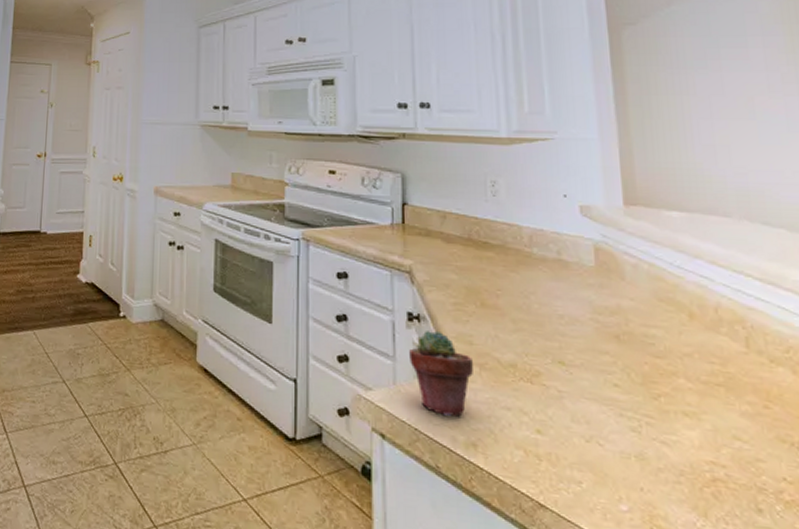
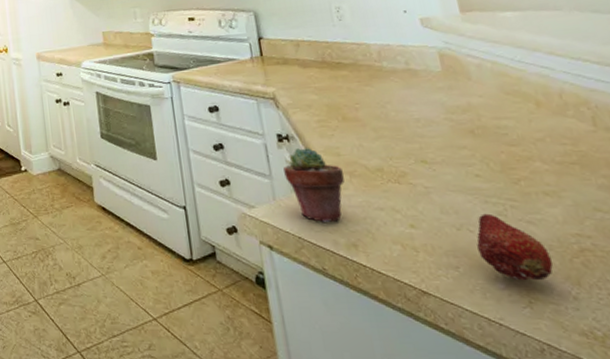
fruit: none [605,427,683,507] -> present [476,213,554,281]

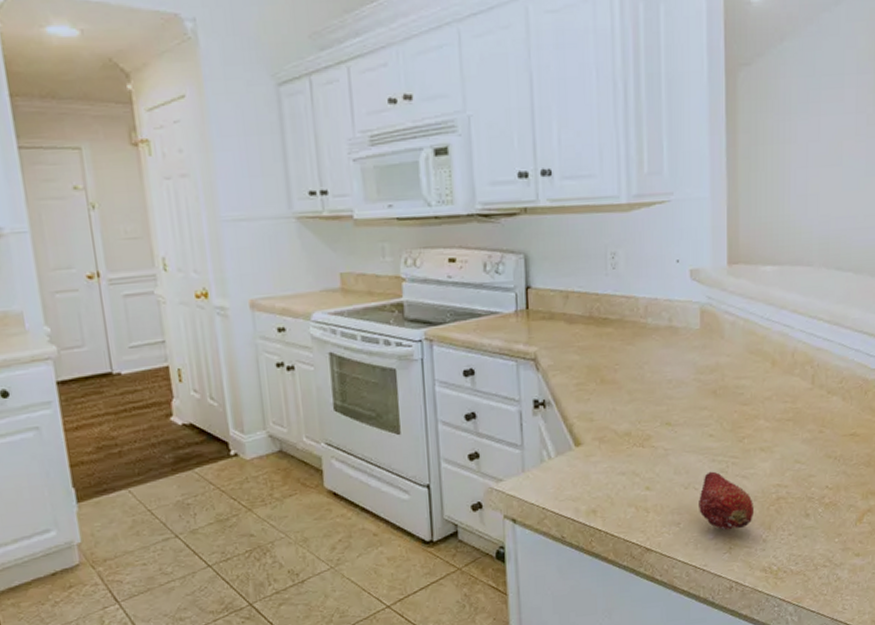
potted succulent: present [283,147,345,222] -> none [536,413,593,491]

